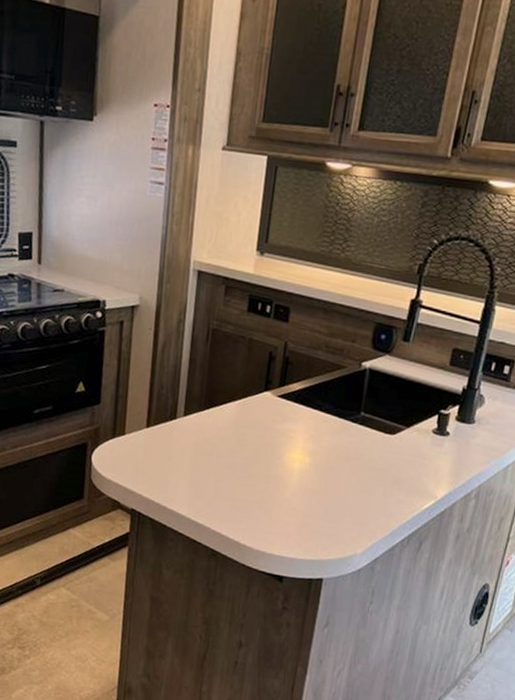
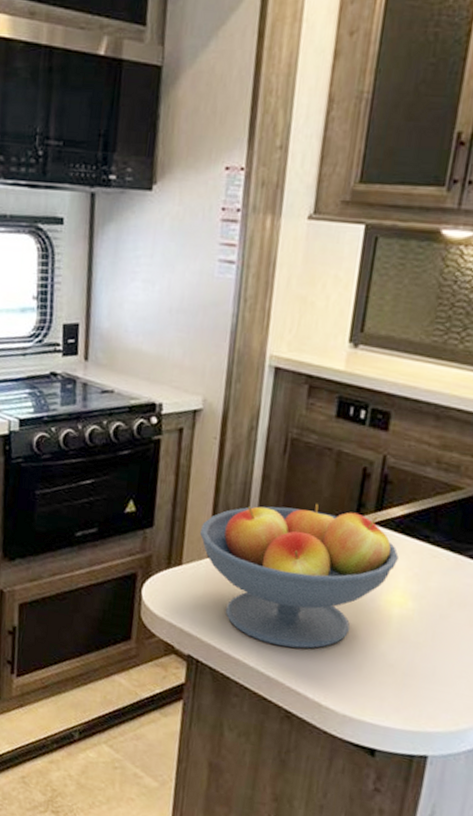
fruit bowl: none [139,382,298,499] -> present [199,504,399,649]

